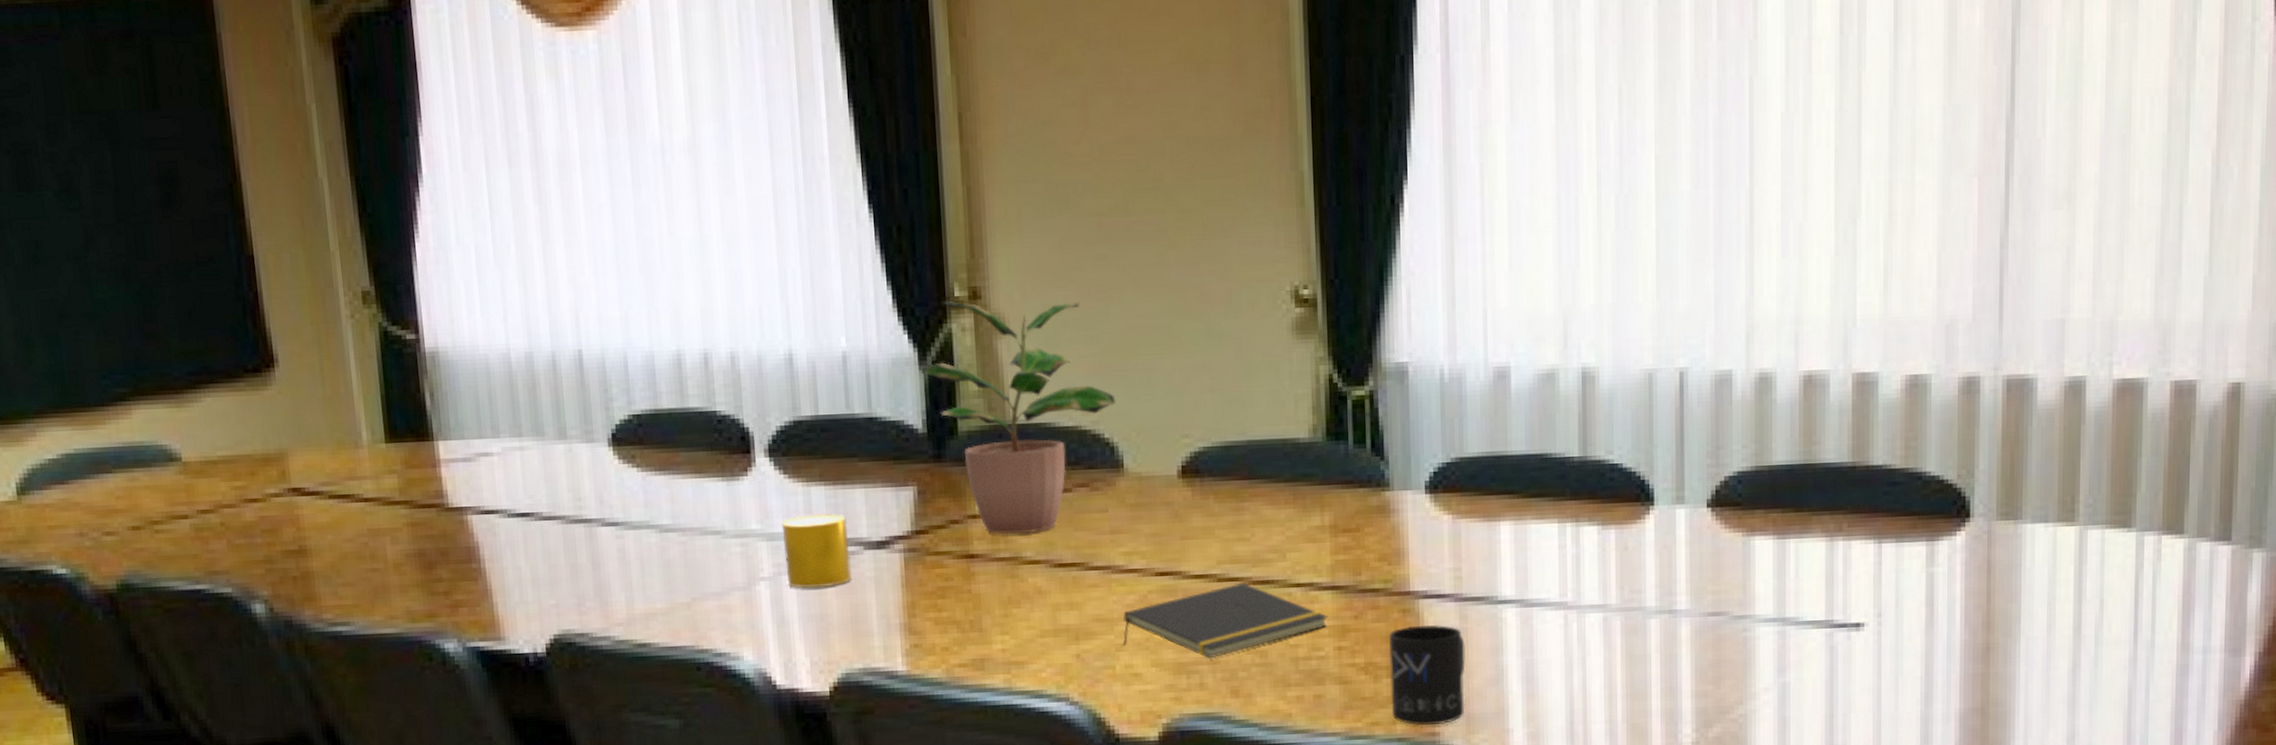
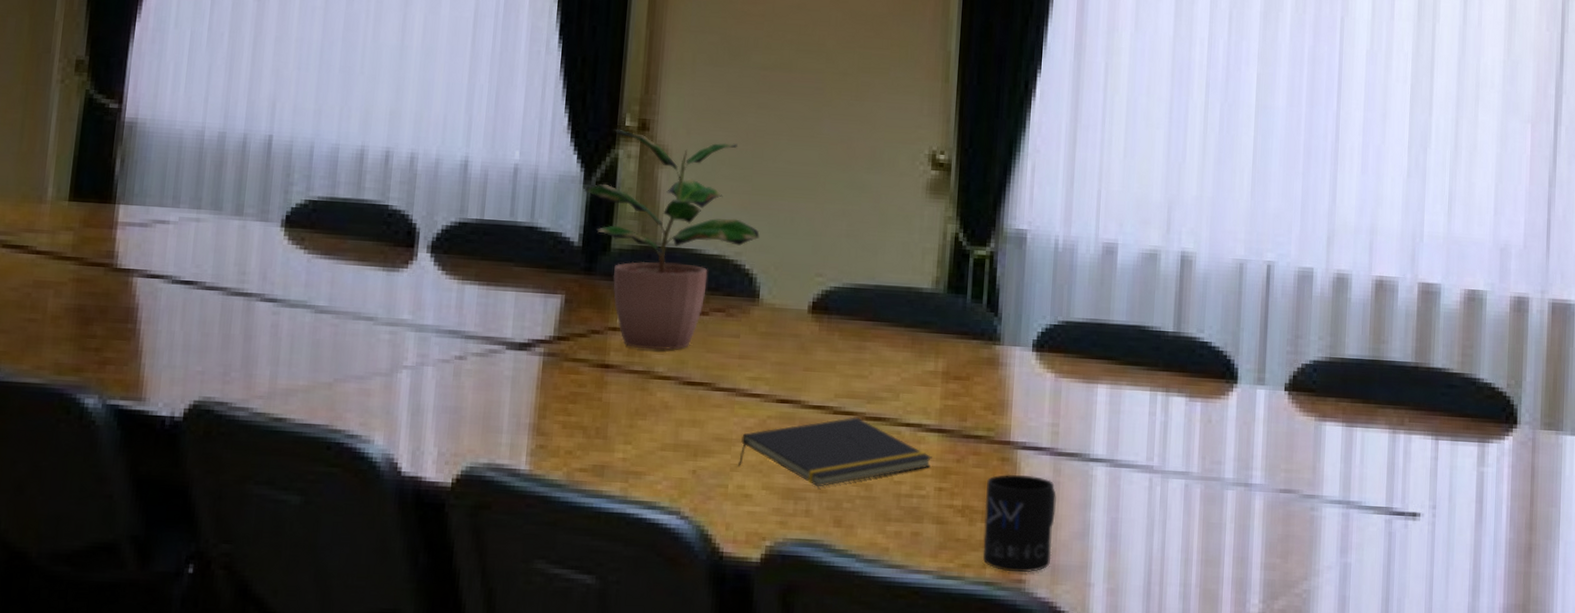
cup: present [781,513,852,589] -> none [429,310,495,382]

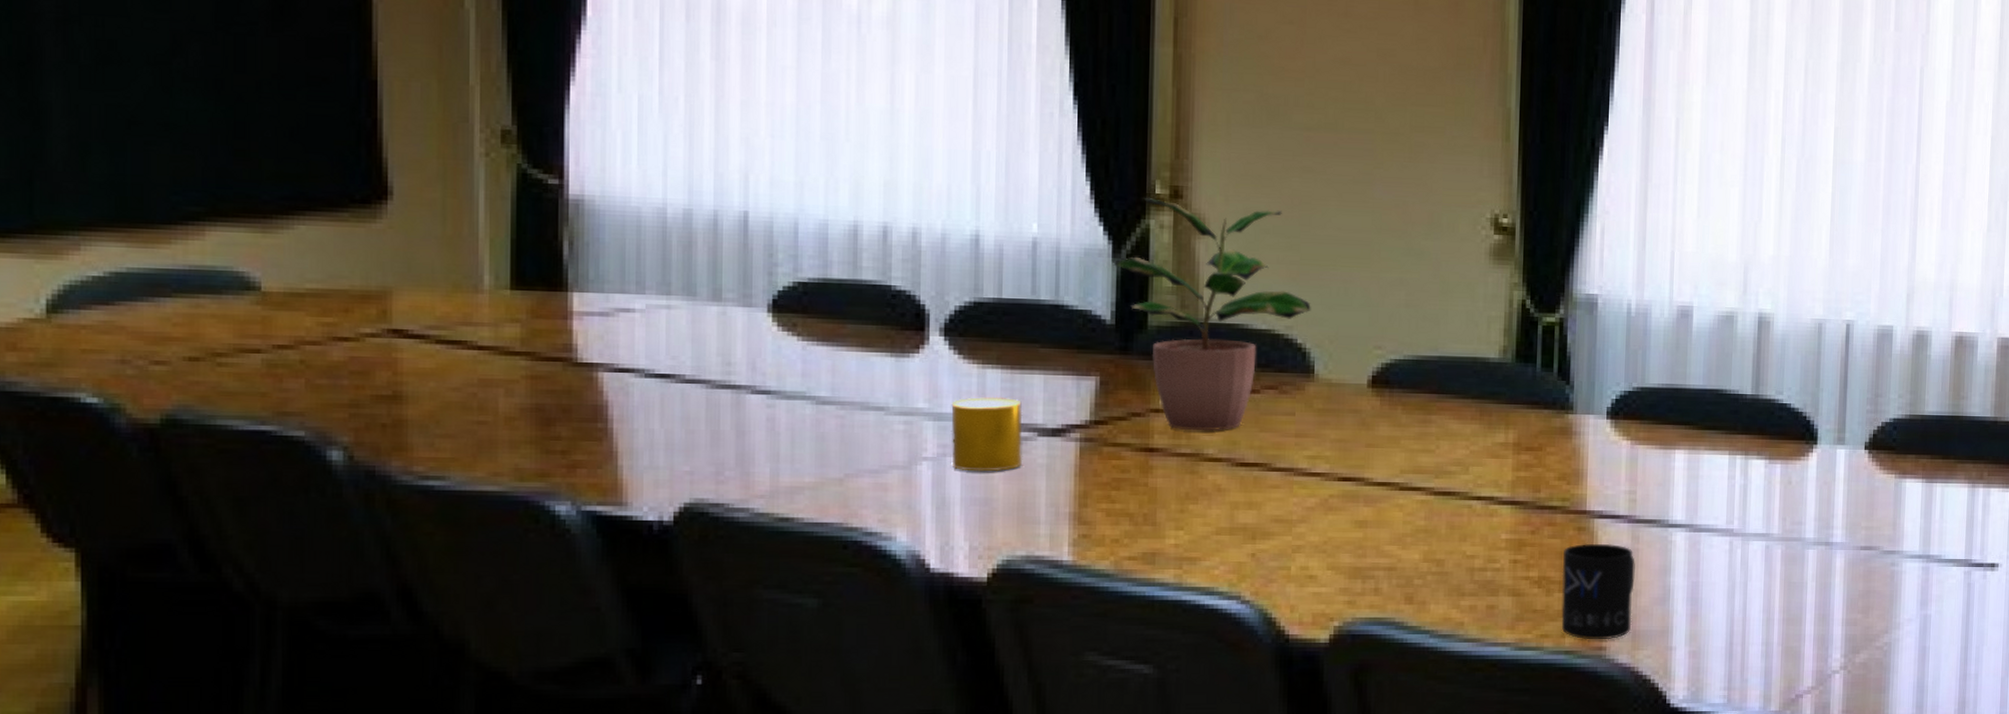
cup: none [429,310,495,382] -> present [951,396,1023,472]
notepad: present [737,417,932,487] -> none [1299,492,1506,565]

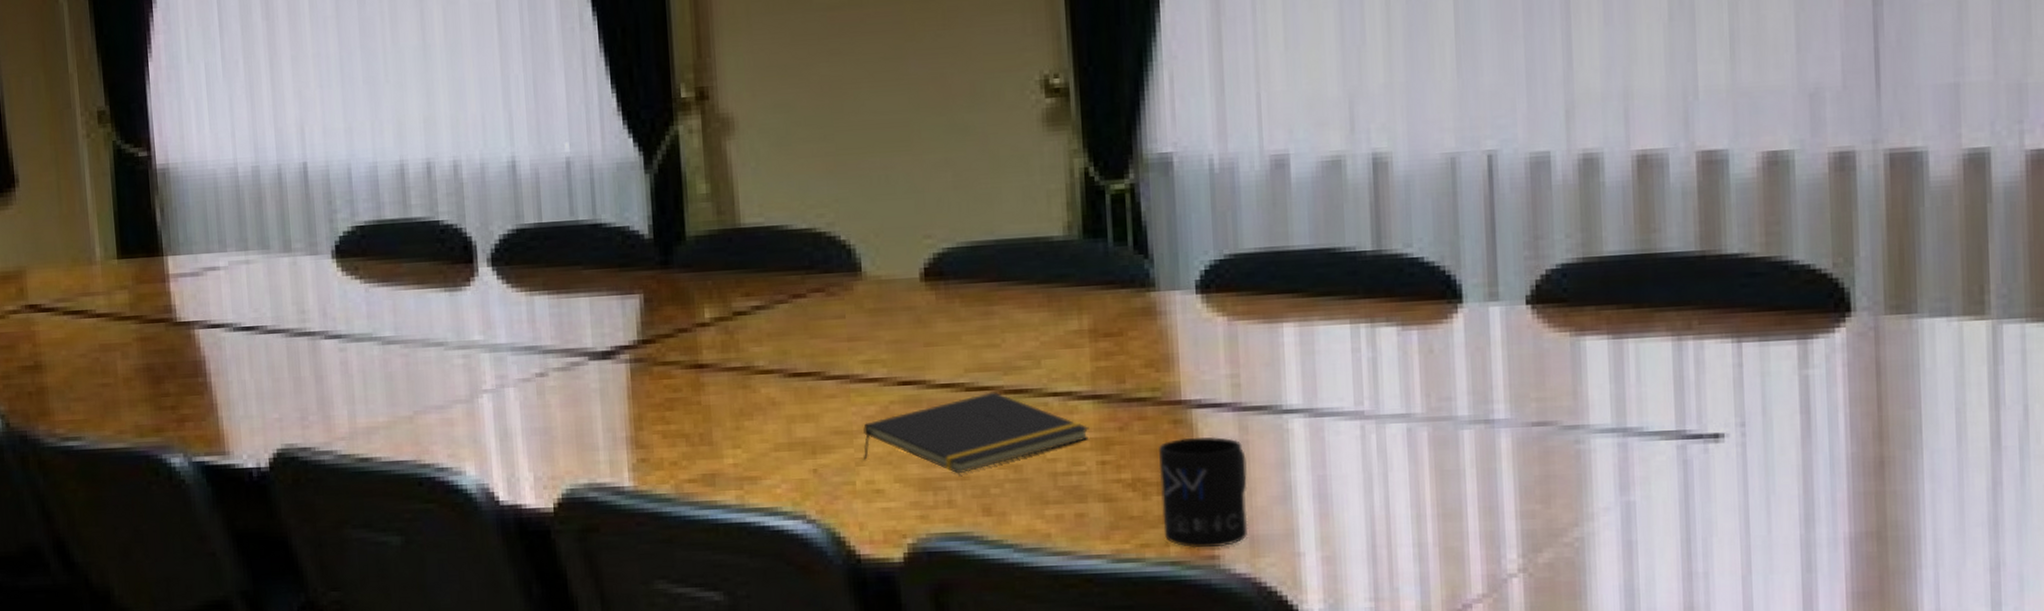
cup: present [951,396,1023,472] -> none [504,323,577,401]
potted plant: present [1113,196,1311,431] -> none [645,100,852,343]
notepad: none [1299,492,1506,565] -> present [863,392,1089,474]

